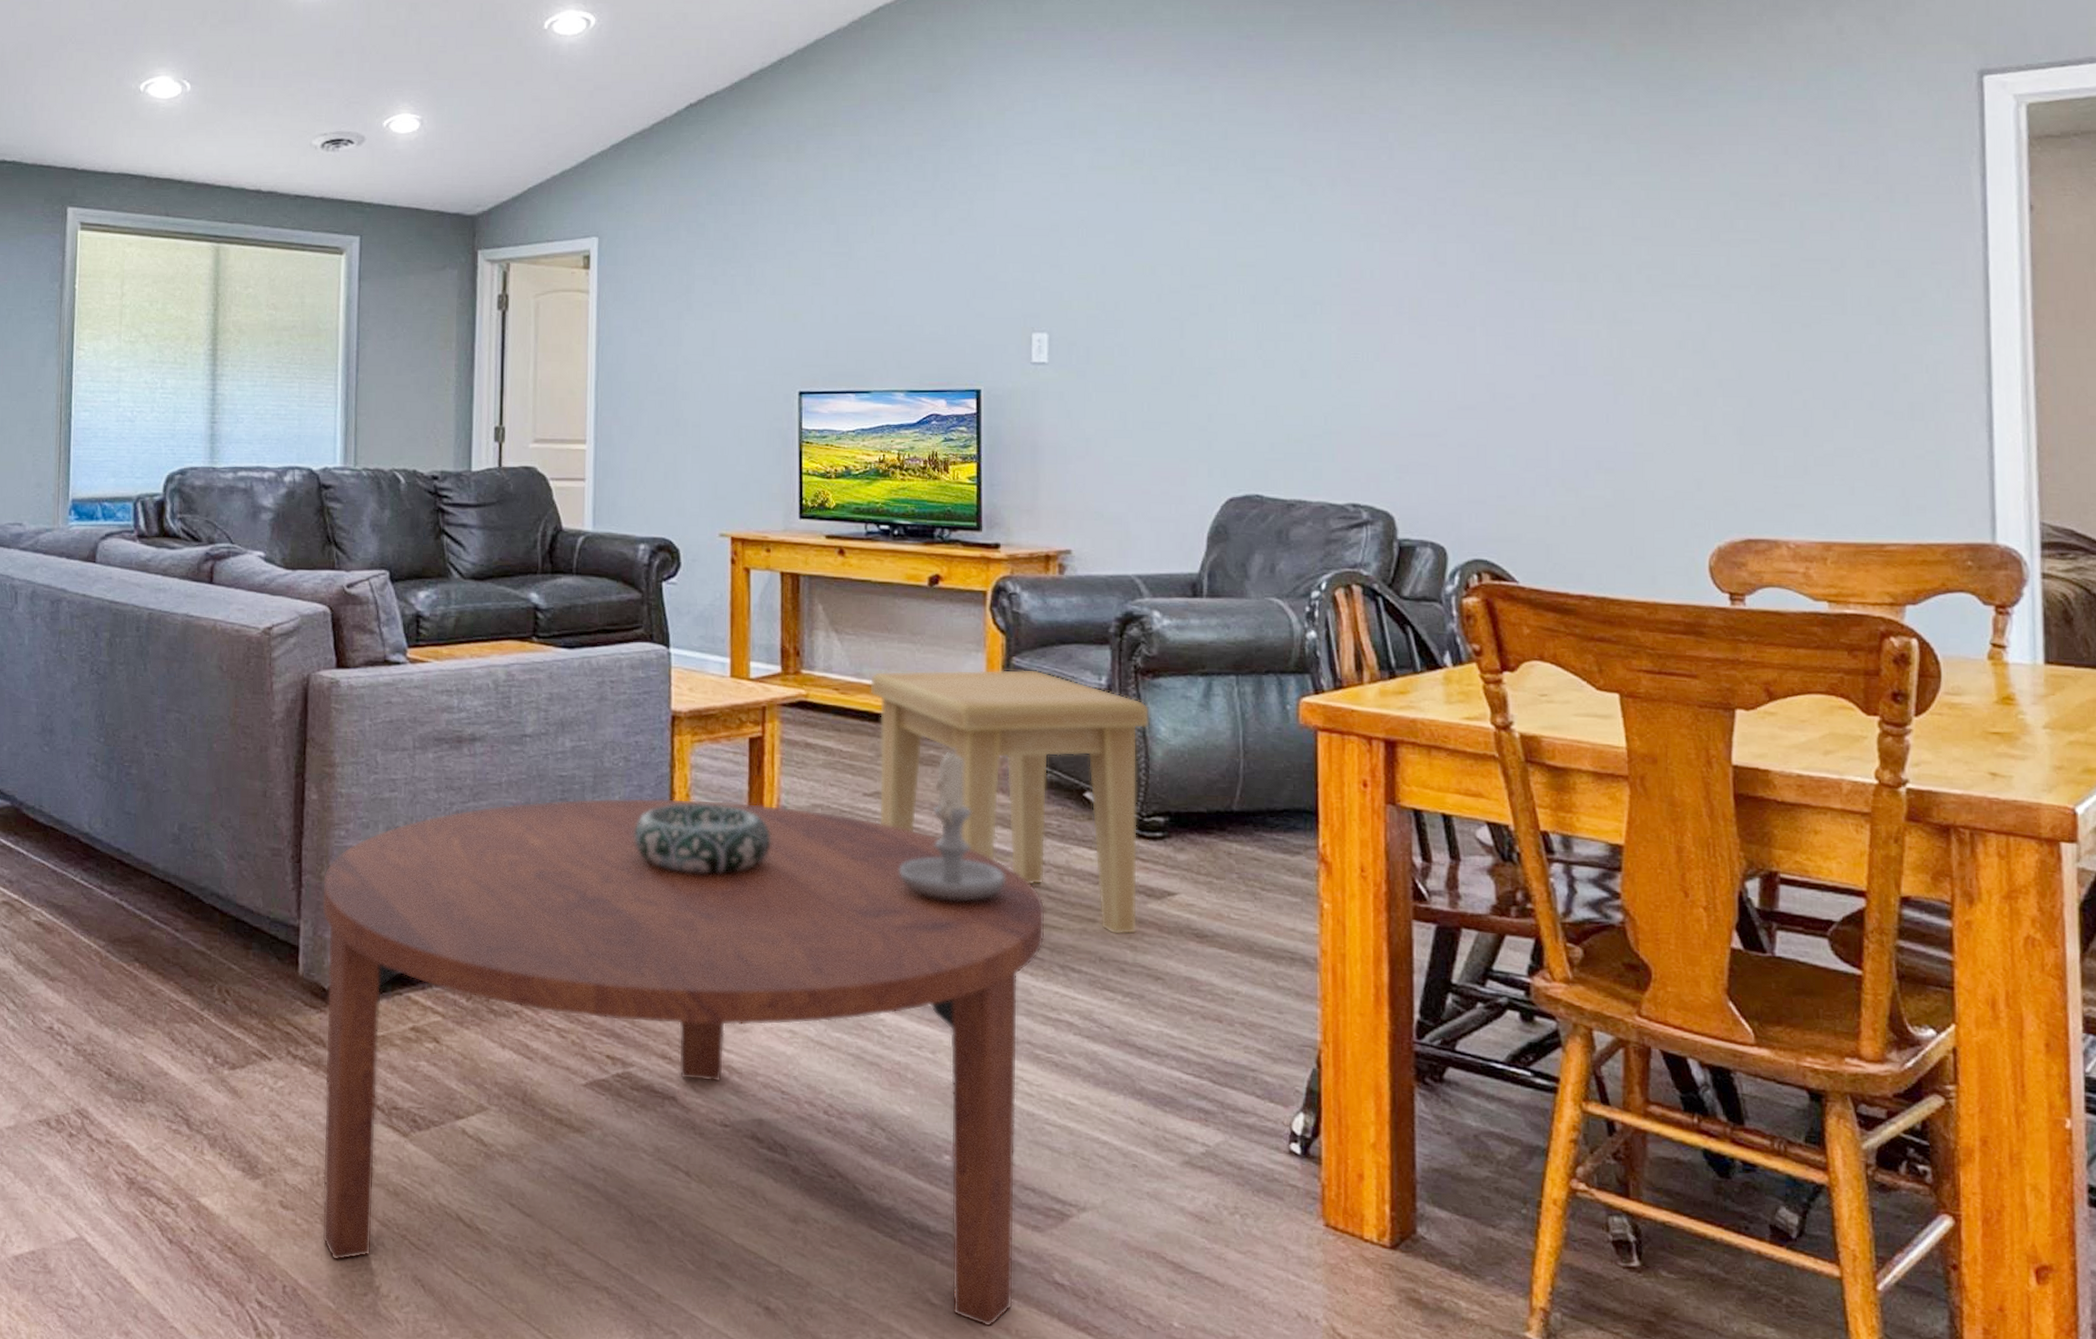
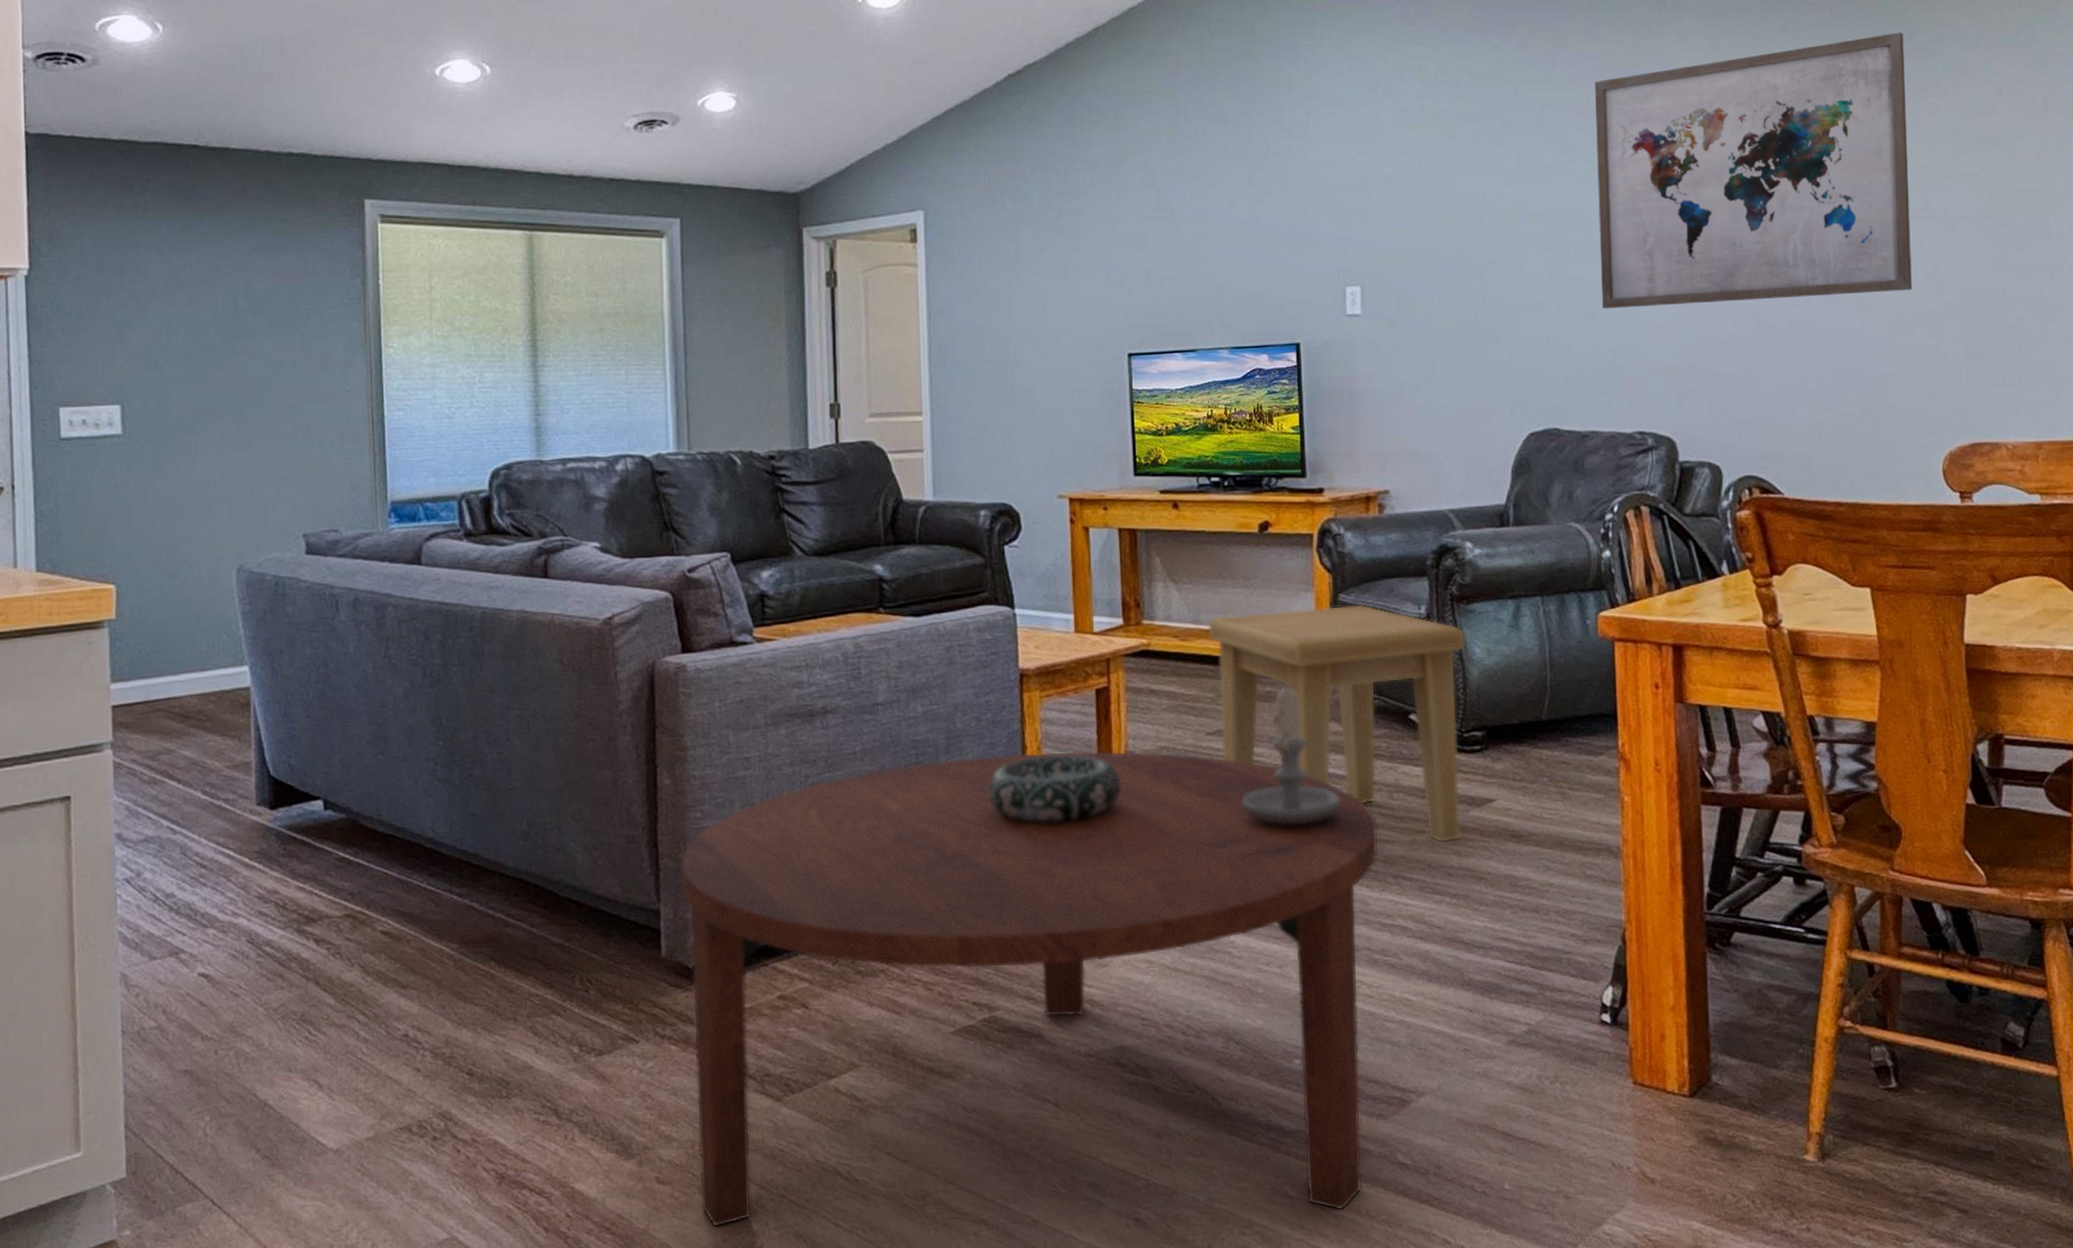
wall art: none [1314,82,1676,370] -> present [1595,32,1912,309]

